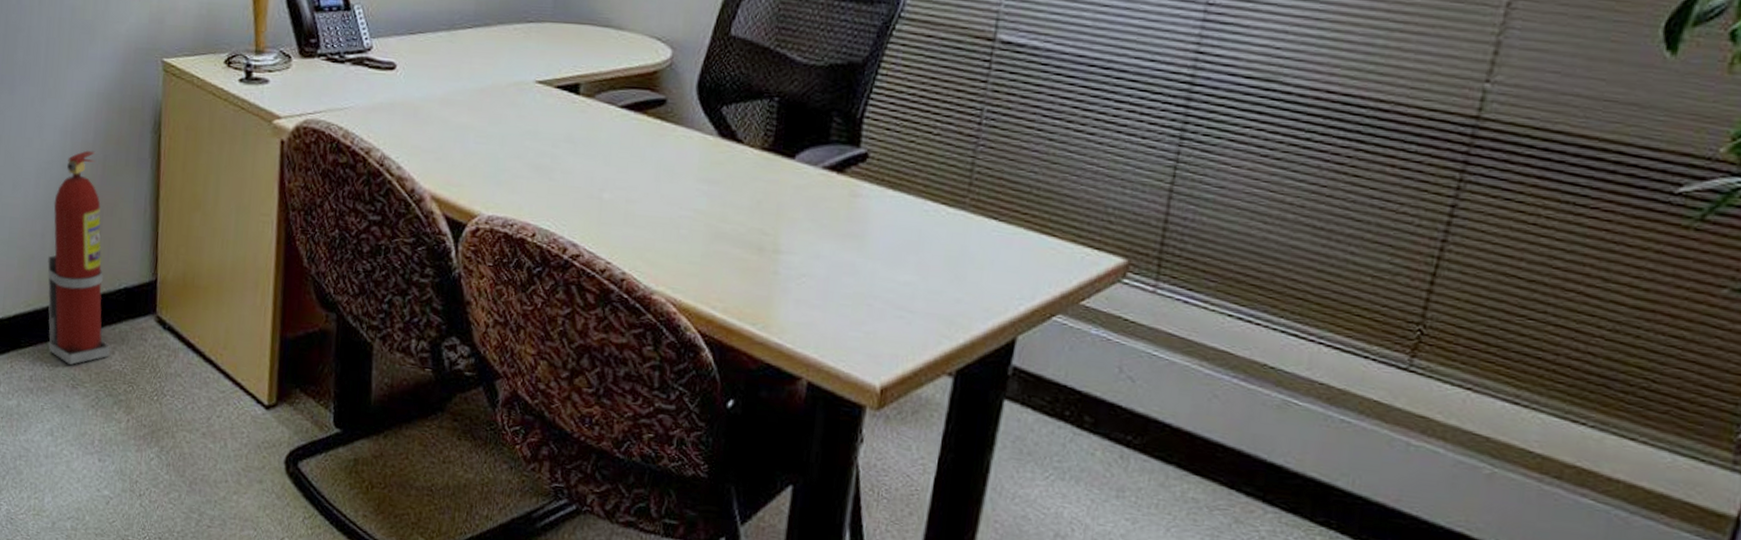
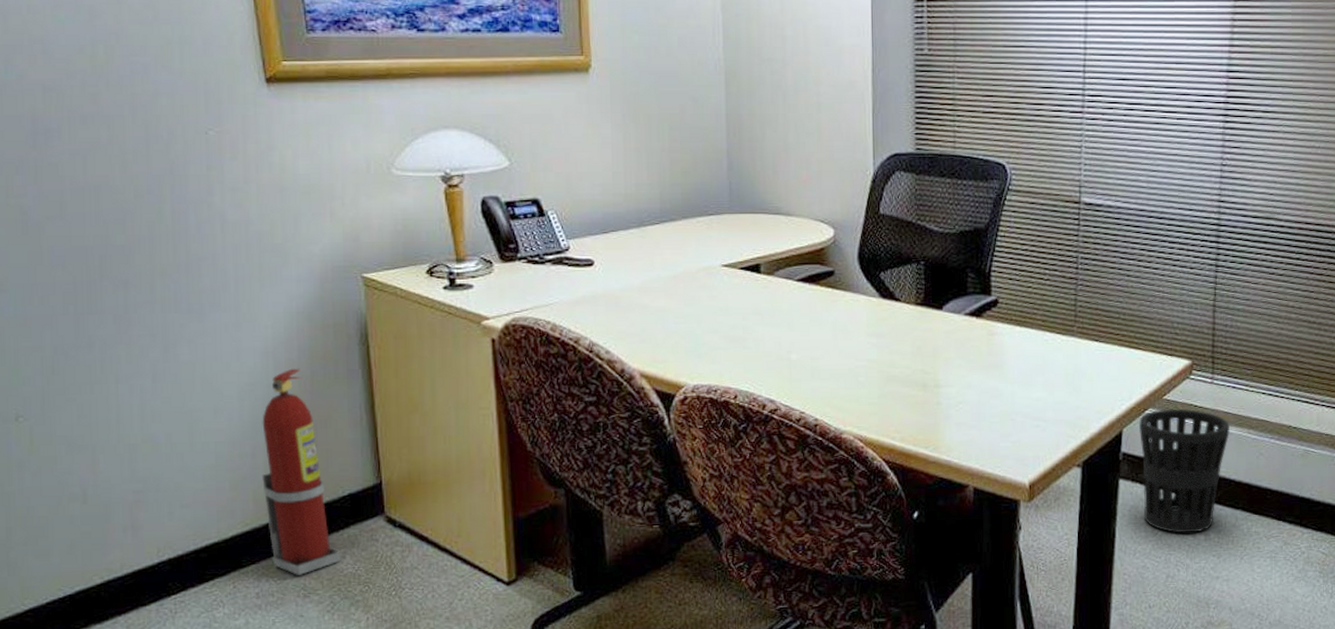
wastebasket: none [1033,318,1174,486] -> present [1138,408,1231,533]

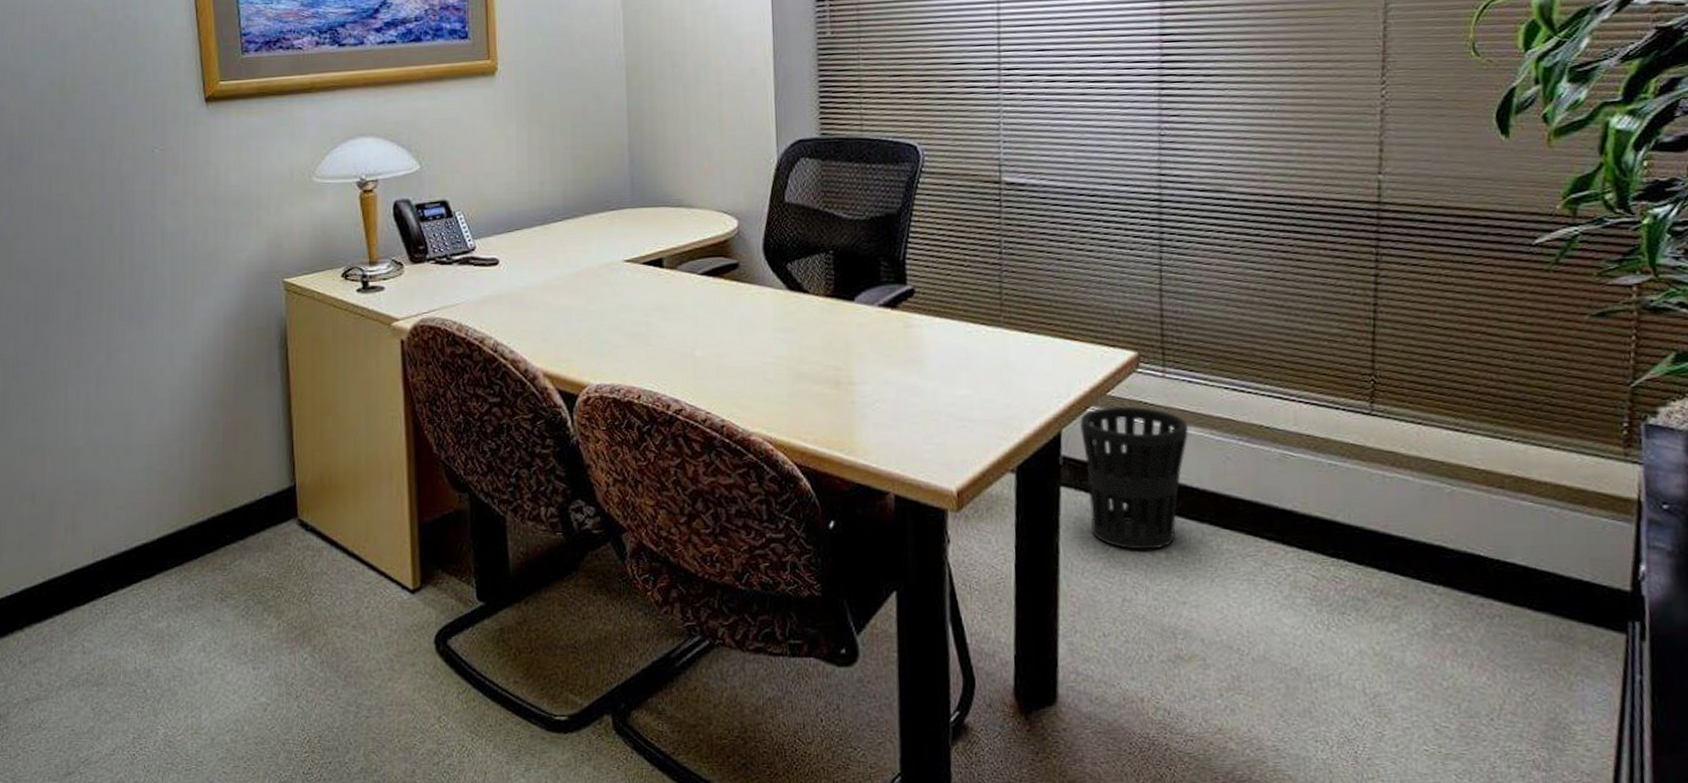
fire extinguisher: present [262,368,341,575] -> none [188,372,257,578]

